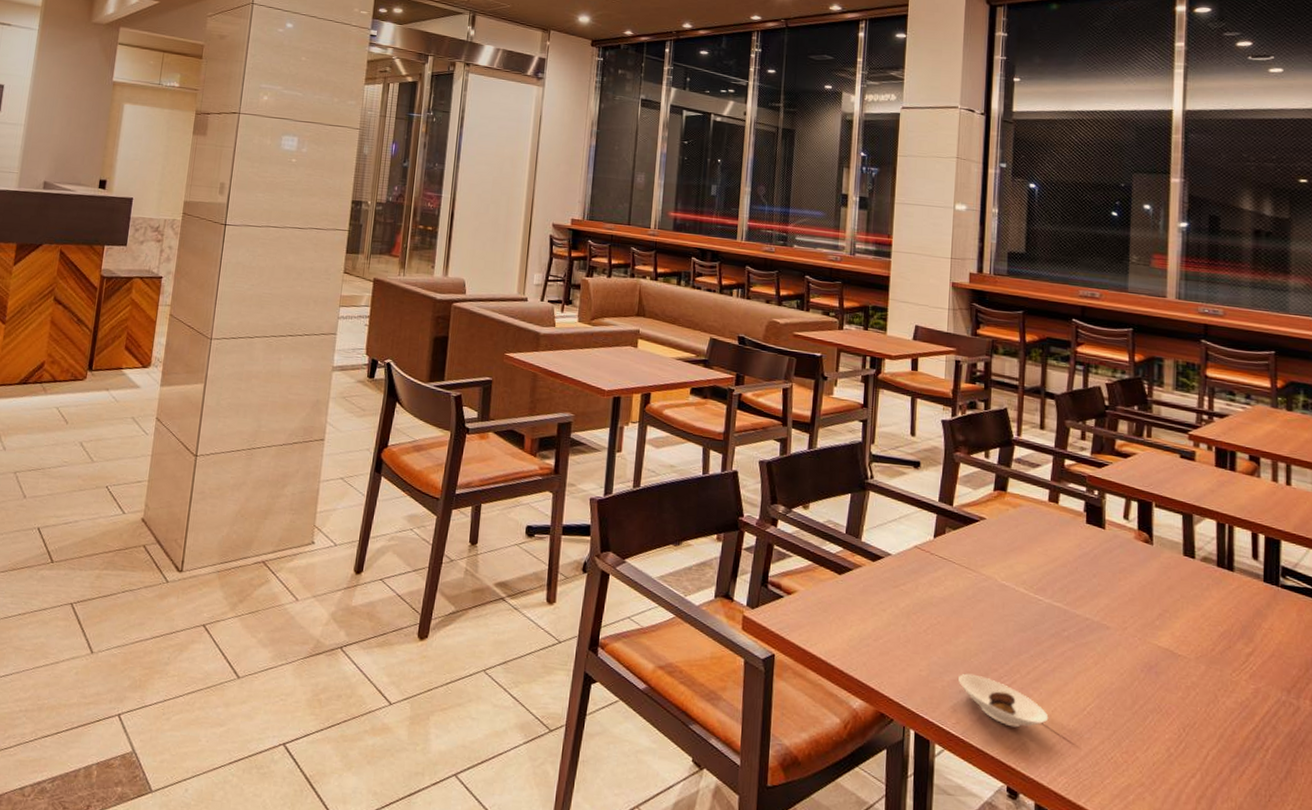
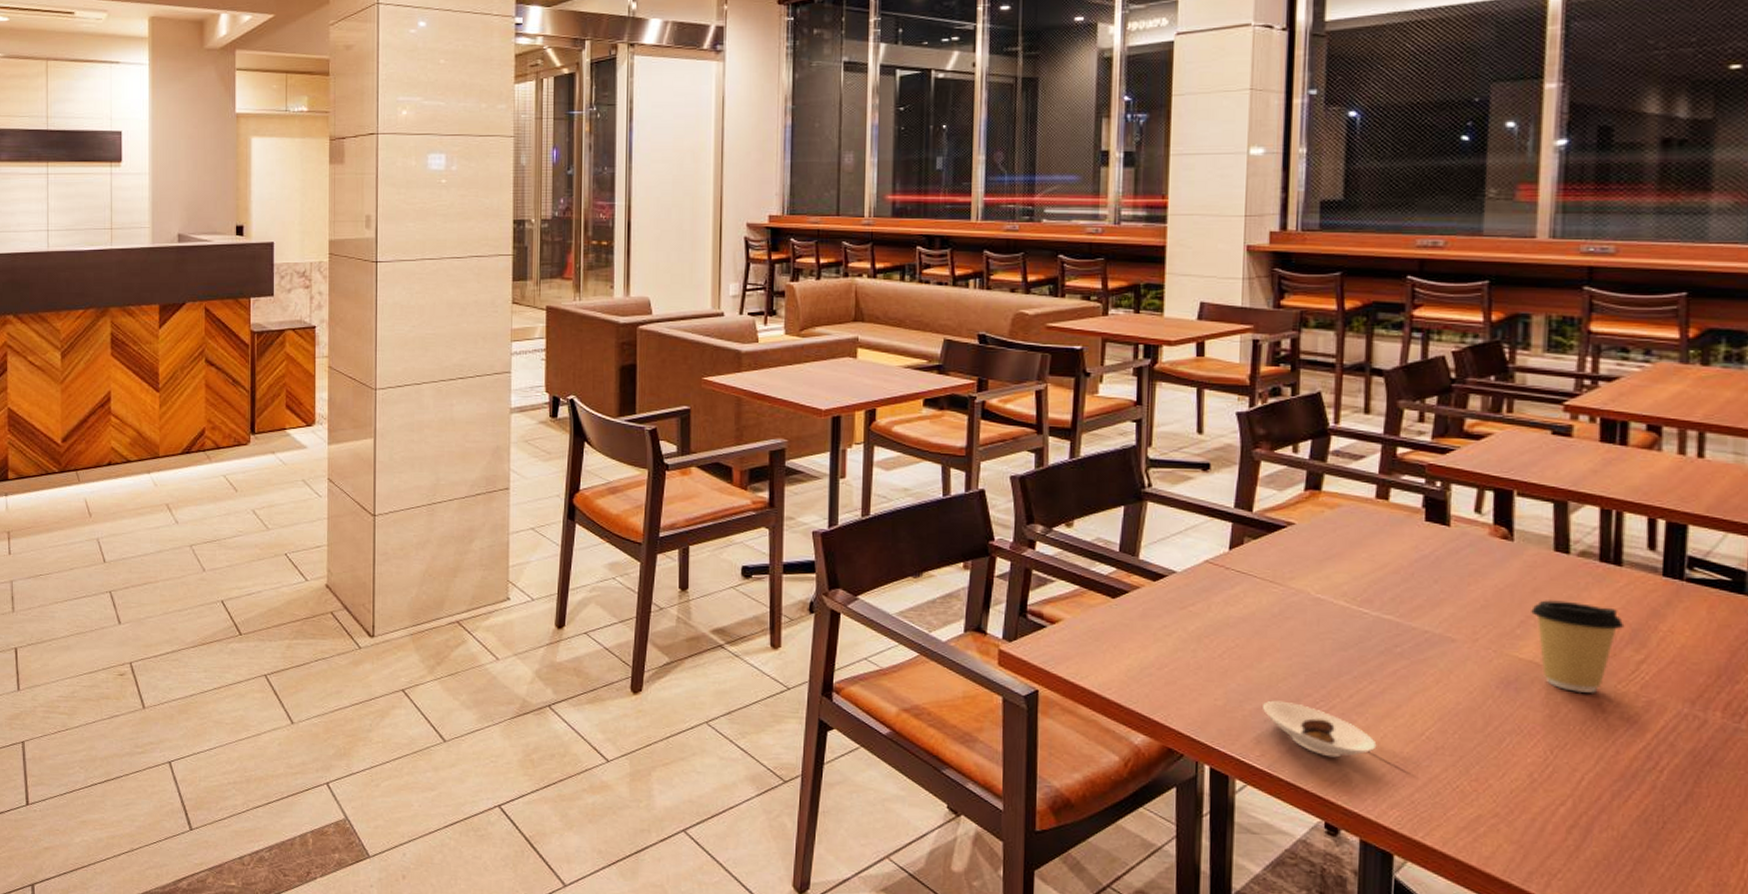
coffee cup: none [1167,597,1237,679] -> present [1531,600,1625,693]

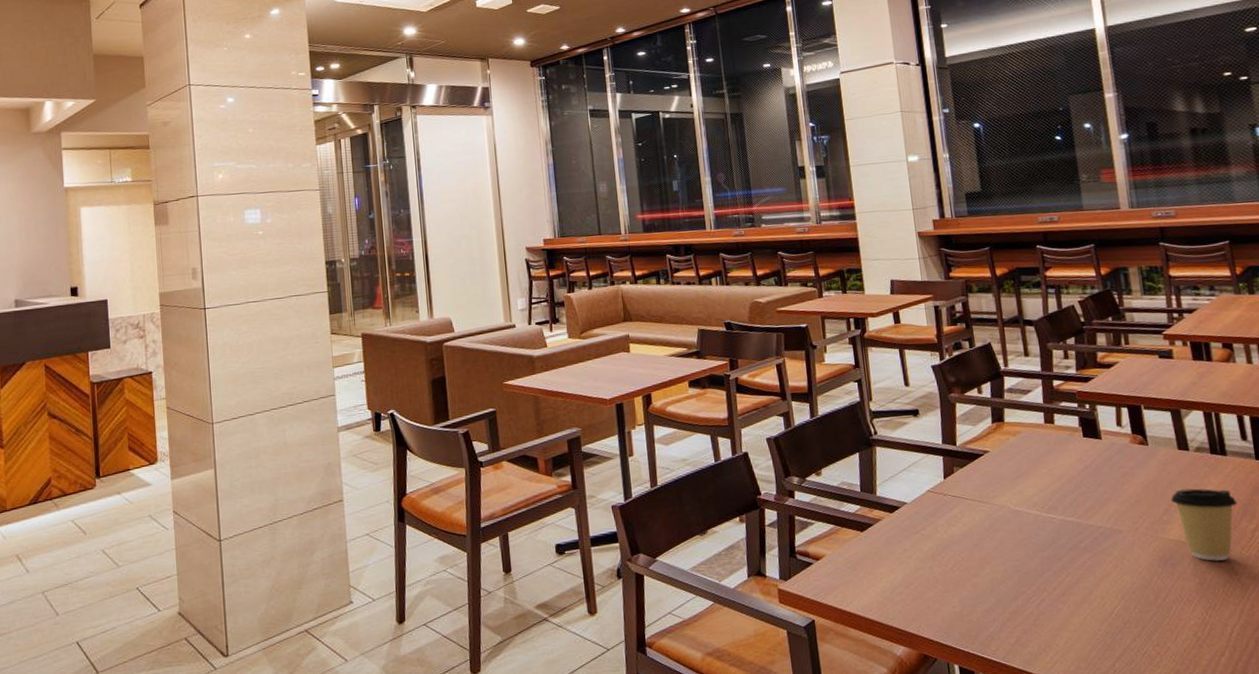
saucer: present [1263,700,1377,758] -> none [990,600,1081,643]

